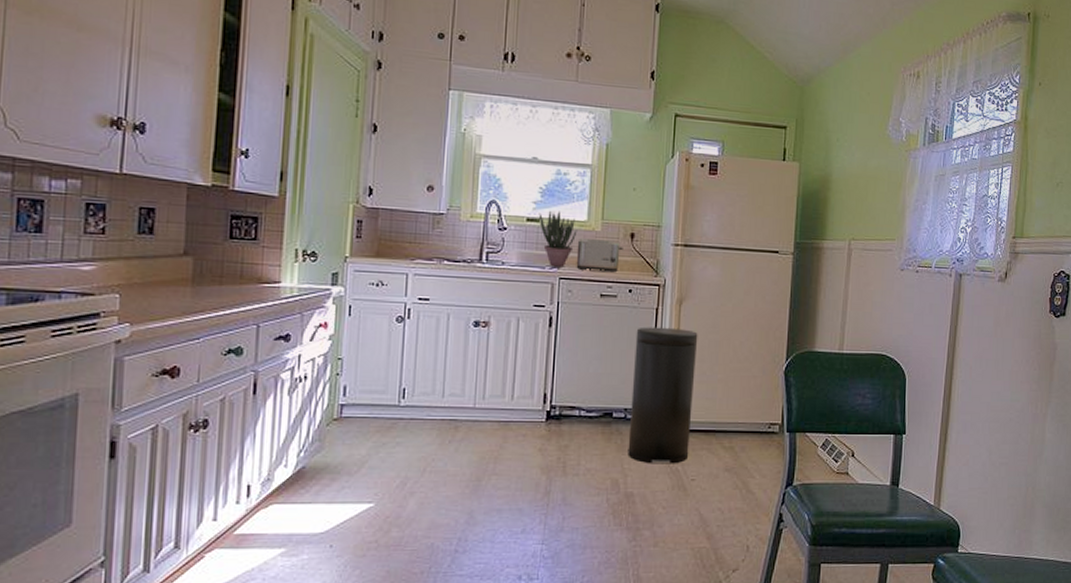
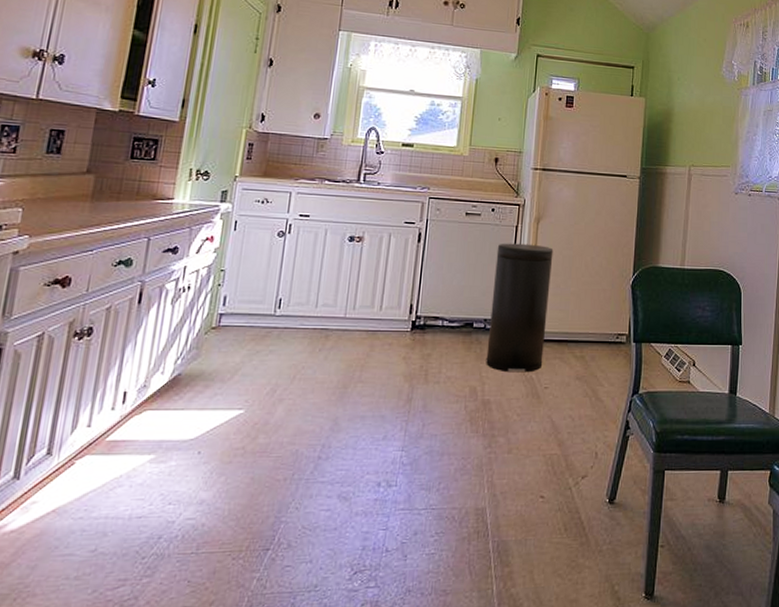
potted plant: present [538,210,578,267] -> none [413,137,447,188]
toaster: present [576,237,623,273] -> none [445,161,488,193]

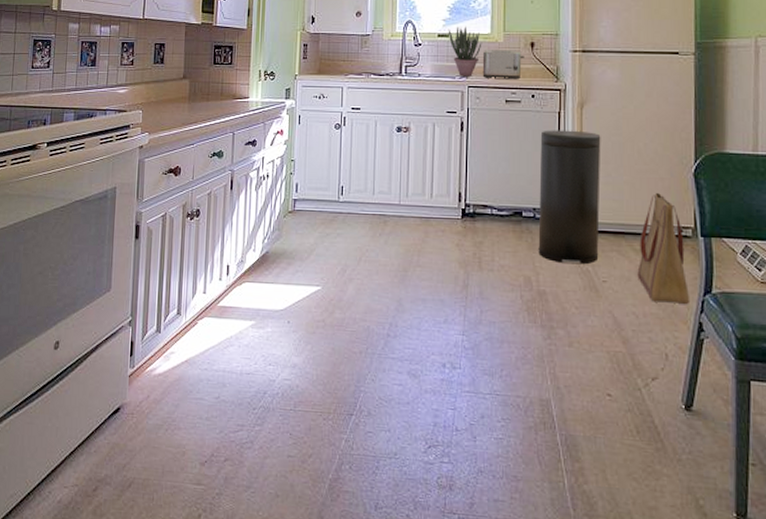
potted plant: none [413,137,447,188] -> present [448,26,482,77]
toaster: none [445,161,488,193] -> present [482,49,524,80]
shopping bag: none [576,303,621,405] -> present [637,193,691,304]

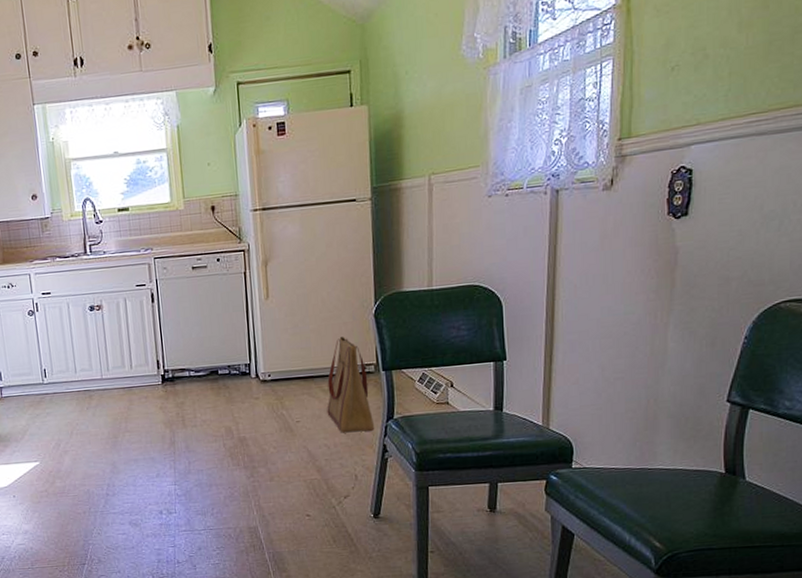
potted plant: present [448,26,482,77] -> none [127,197,163,249]
toaster: present [482,49,524,80] -> none [164,215,206,248]
pedal bin: present [538,130,601,265] -> none [228,287,291,411]

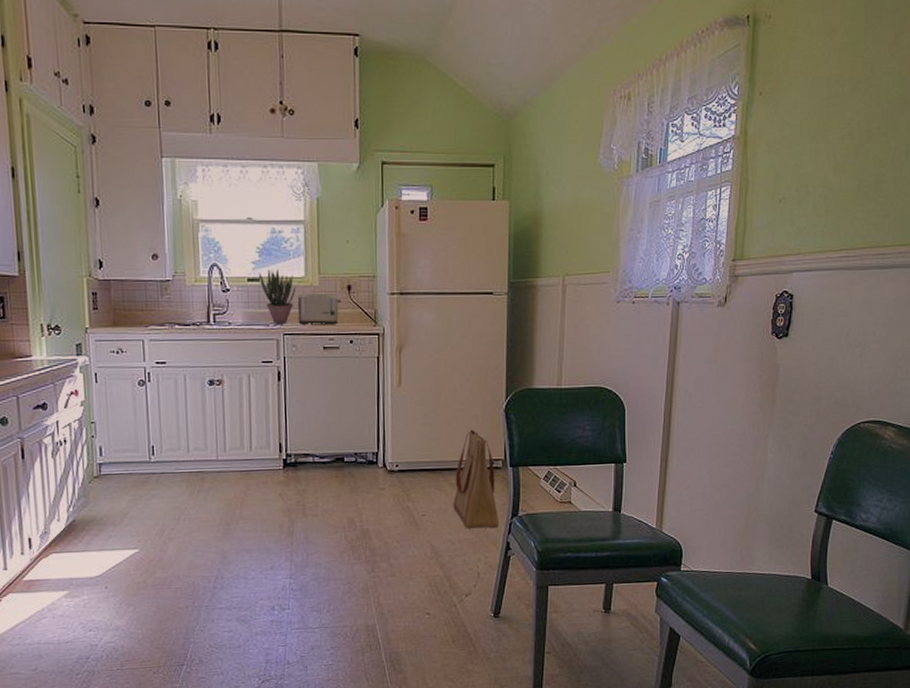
potted plant: none [127,197,163,249] -> present [258,269,297,324]
toaster: none [164,215,206,248] -> present [297,293,341,325]

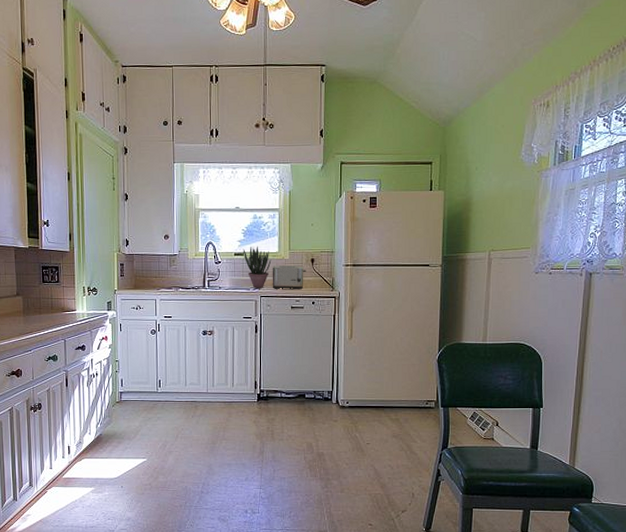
shopping bag: present [453,430,500,529] -> none [393,376,432,457]

